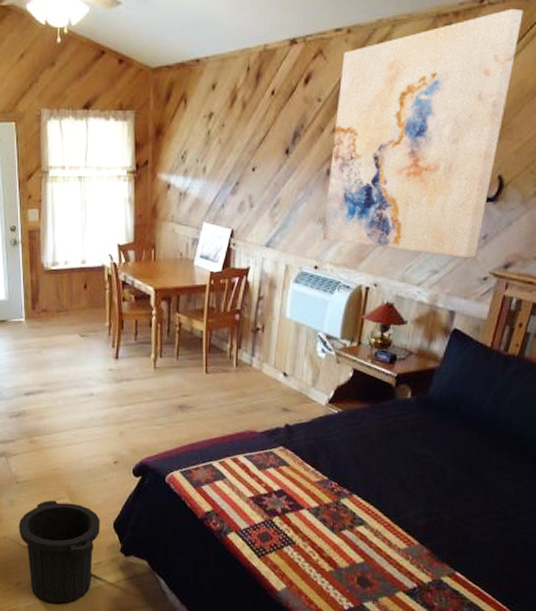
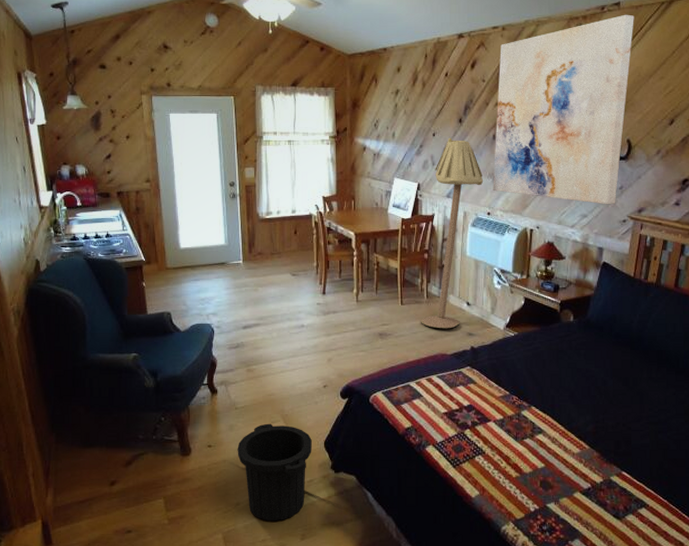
floor lamp: none [228,173,312,403] -> present [421,137,484,329]

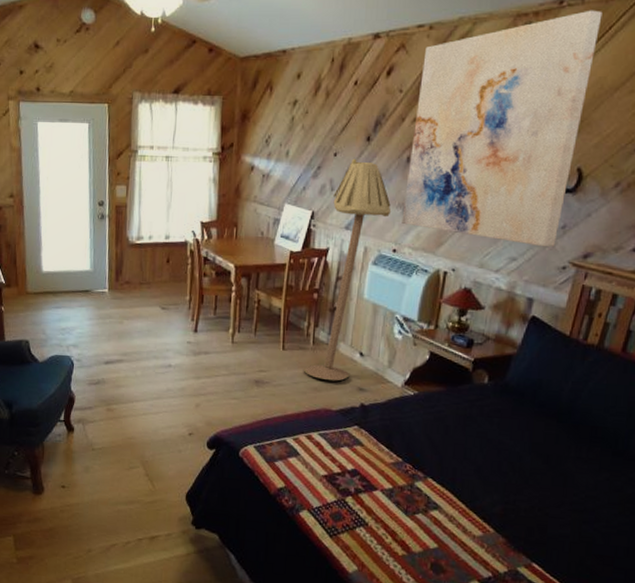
trash can: present [237,423,312,522] -> none [91,468,173,574]

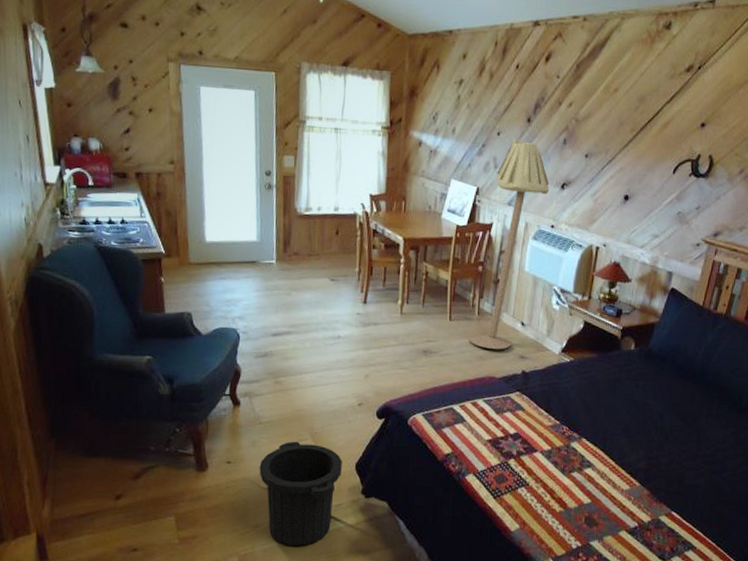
trash can: none [91,468,173,574] -> present [259,441,342,547]
wall art: present [402,10,603,248] -> none [559,14,730,226]

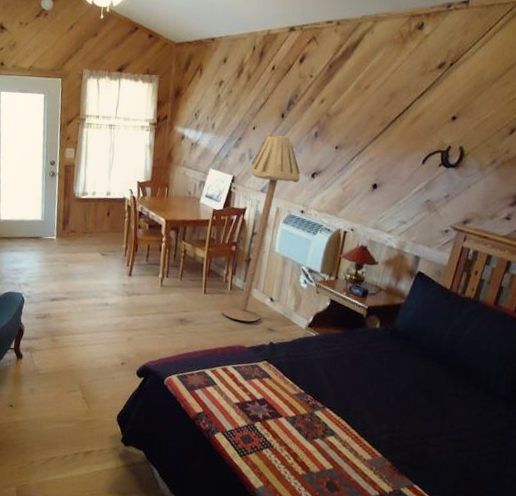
trash can: present [259,441,342,547] -> none [35,391,106,483]

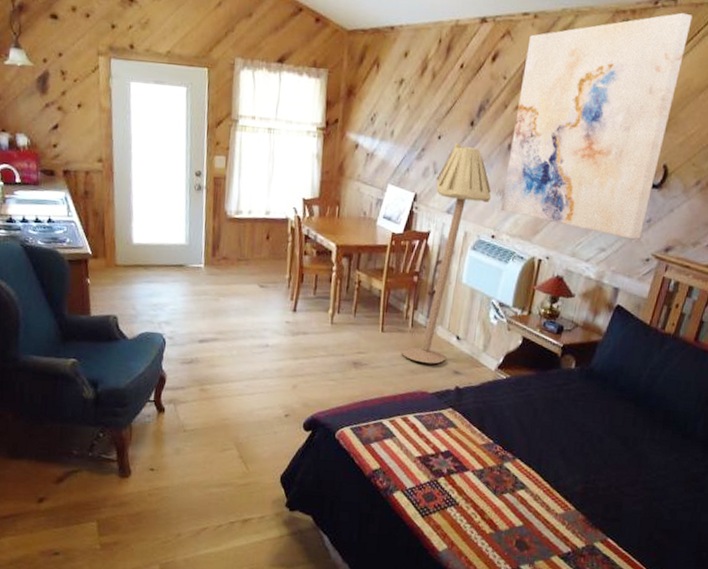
wall art: none [309,13,484,214] -> present [501,12,693,240]

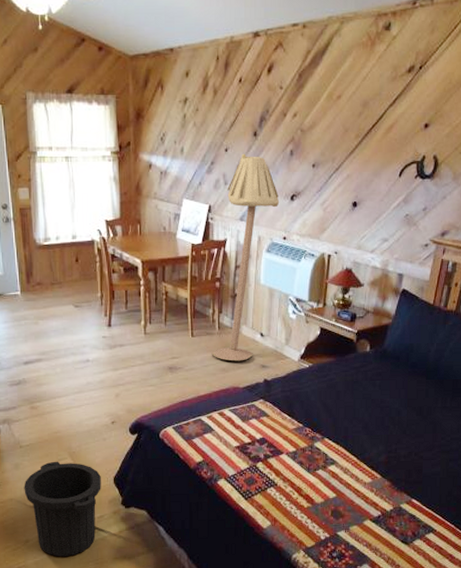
trash can: none [182,450,267,558] -> present [24,461,101,557]
wall art: present [501,12,693,240] -> none [289,10,449,228]

